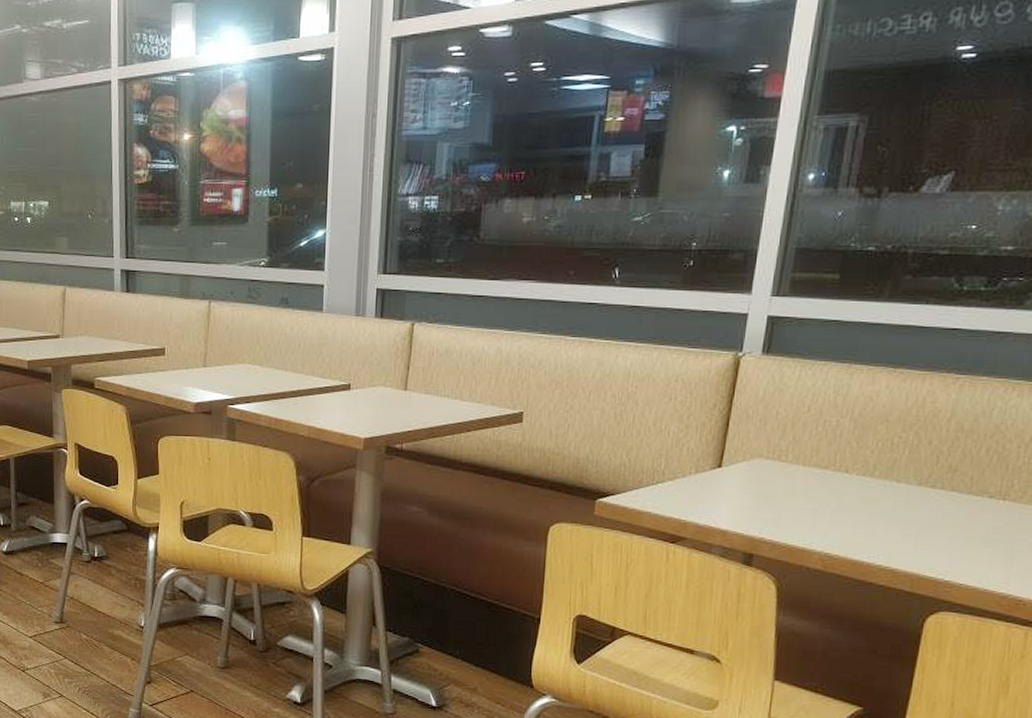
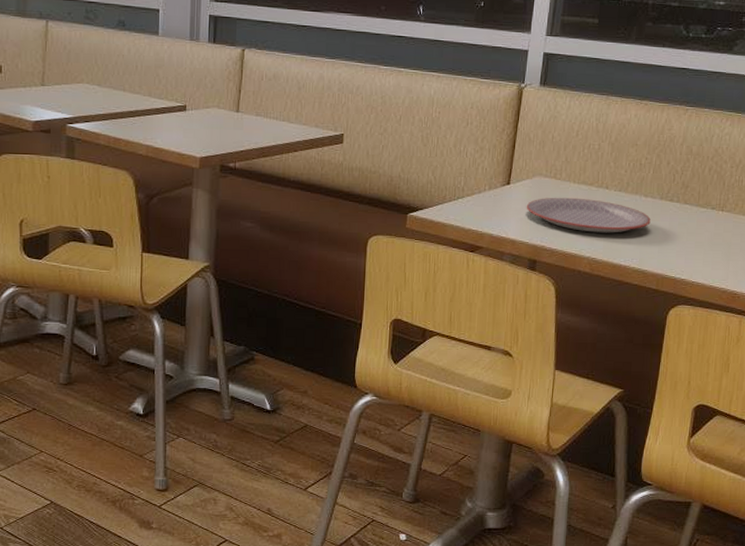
plate: none [741,482,905,525] -> present [526,197,651,233]

